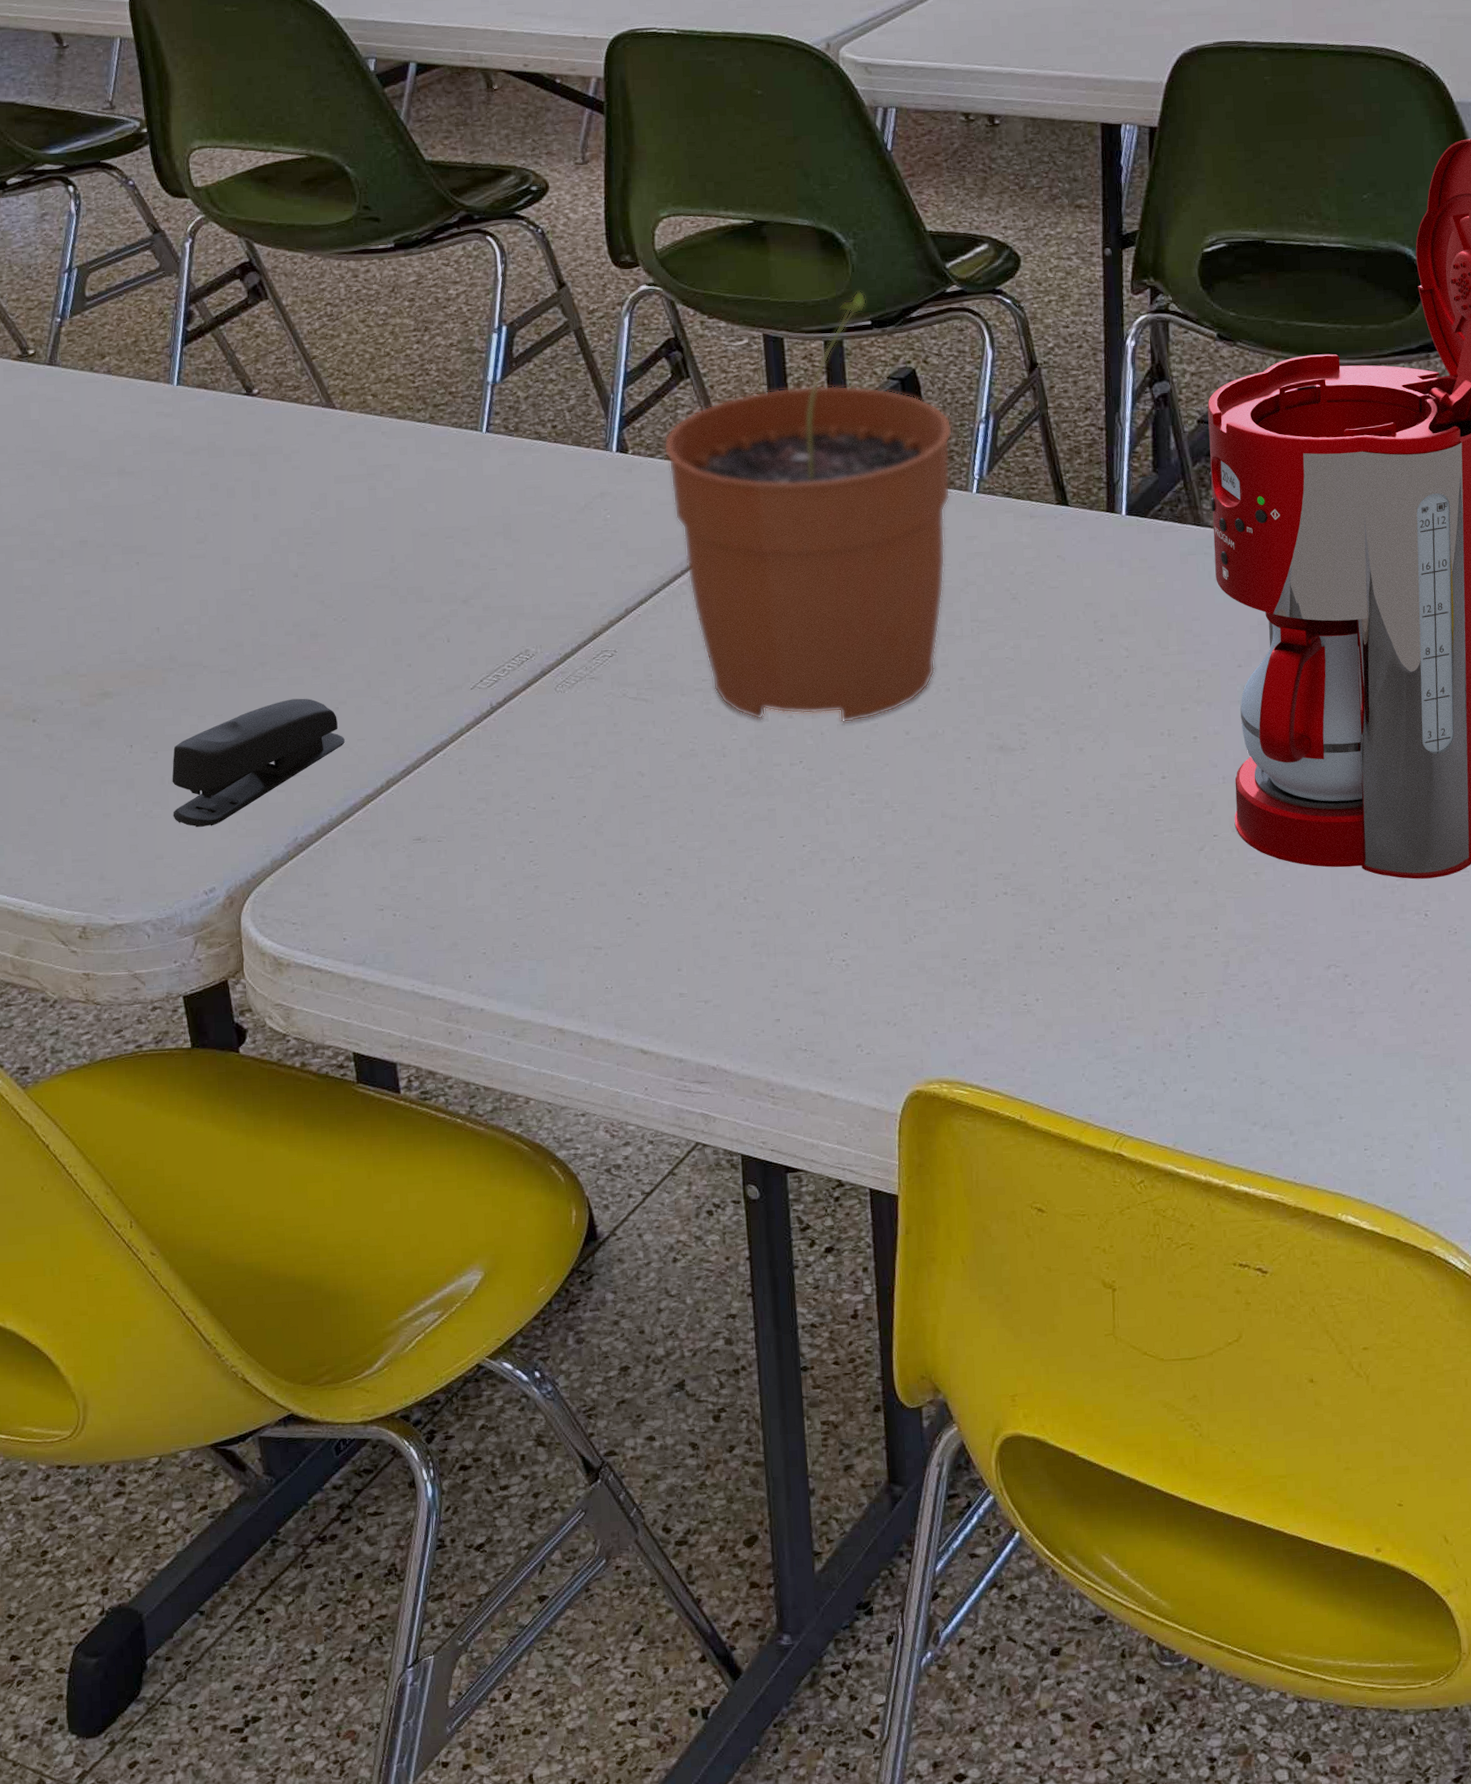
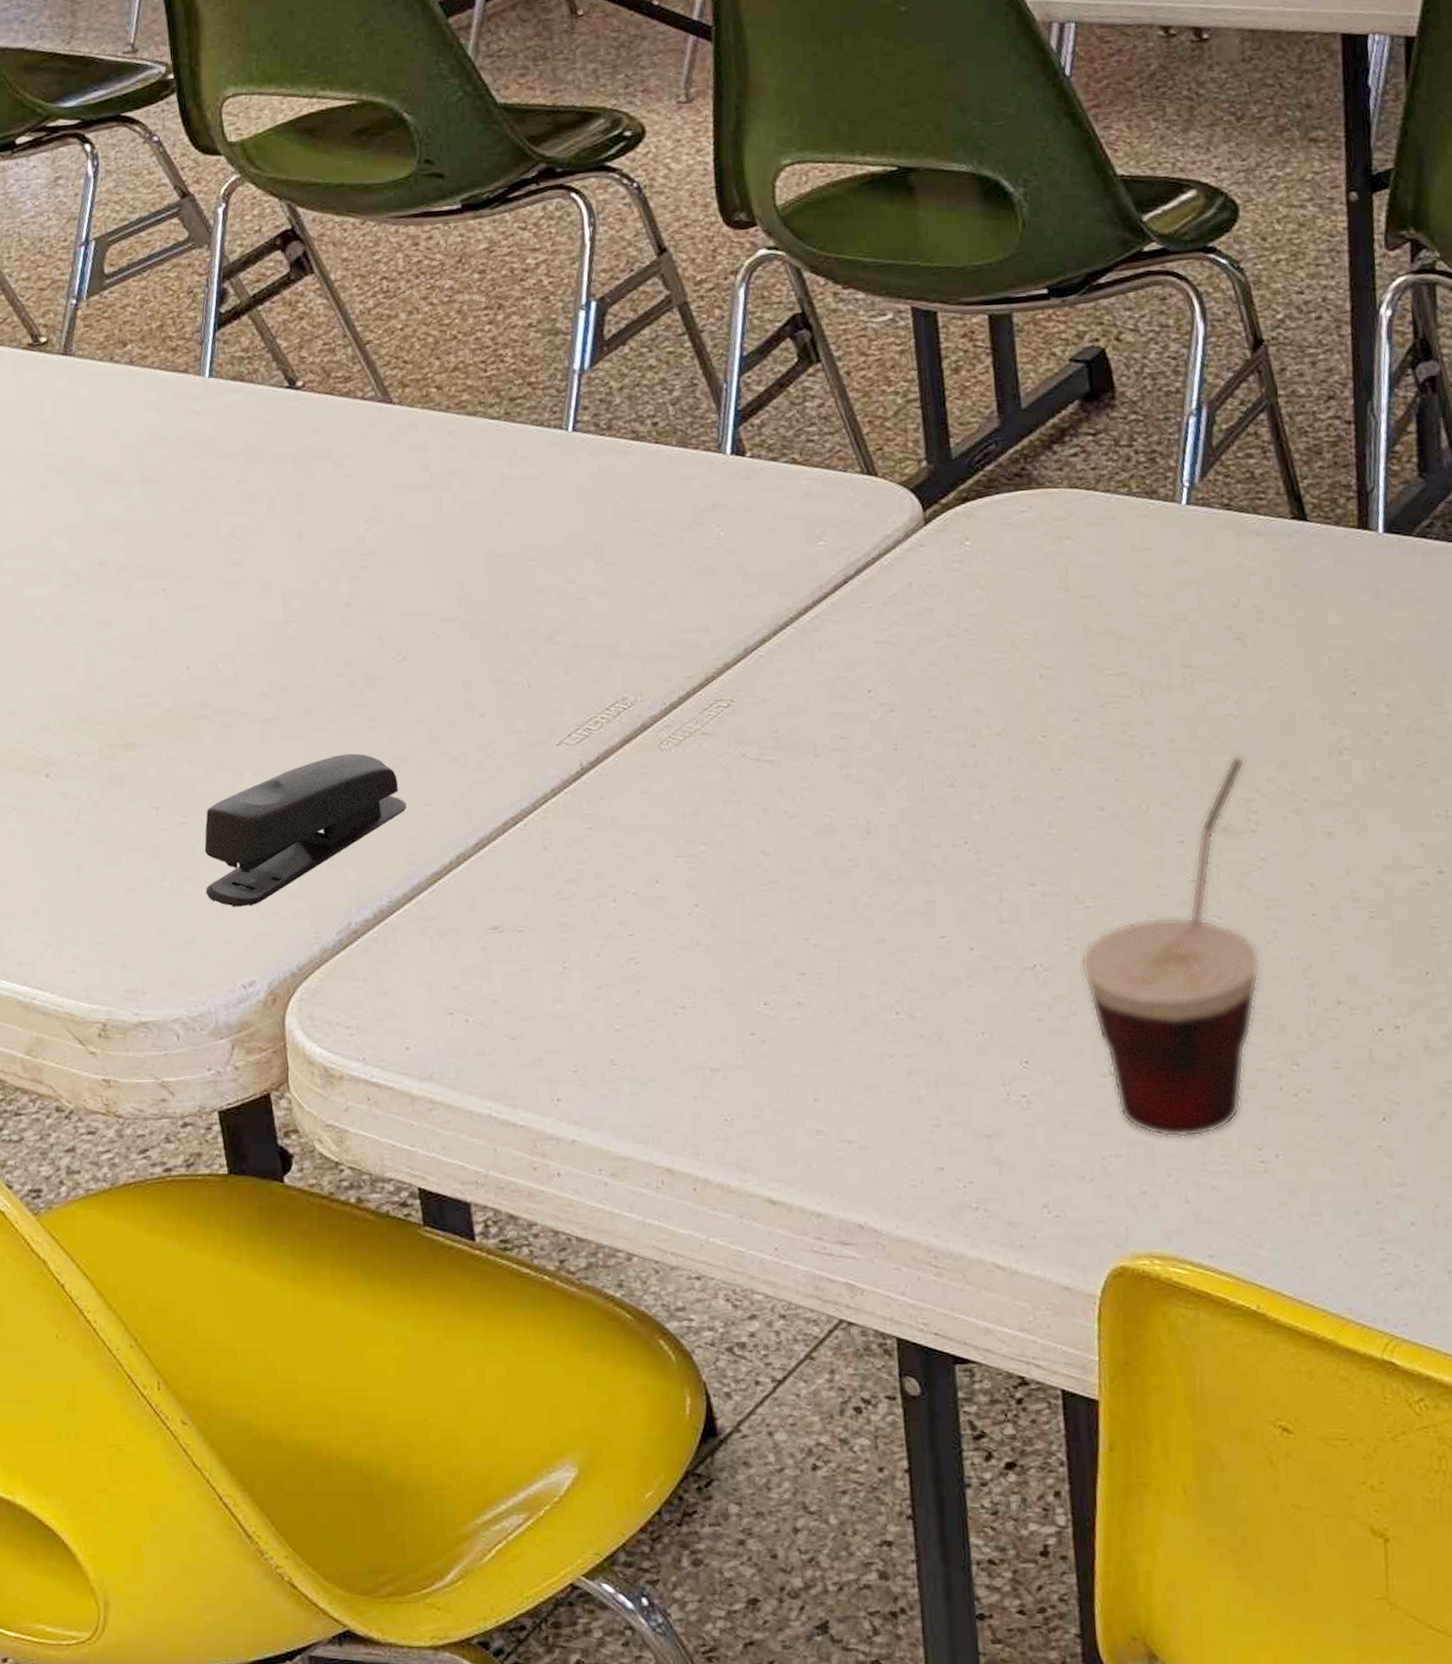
plant pot: present [663,290,953,723] -> none [789,251,1155,795]
cup: none [889,690,1028,989] -> present [1080,756,1261,1138]

